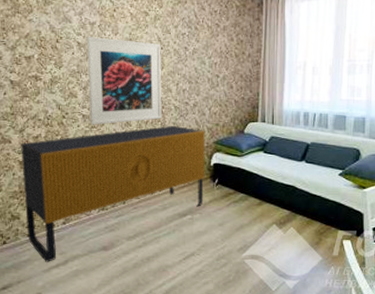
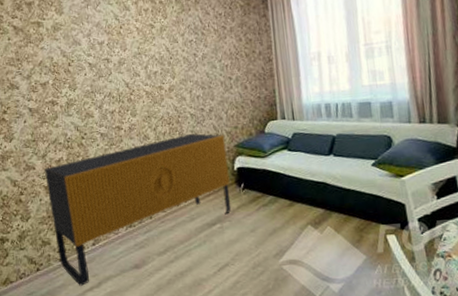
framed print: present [86,37,162,125] -> none [96,54,179,143]

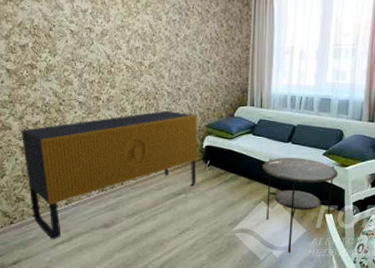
side table: none [303,171,394,285] -> present [262,158,338,253]

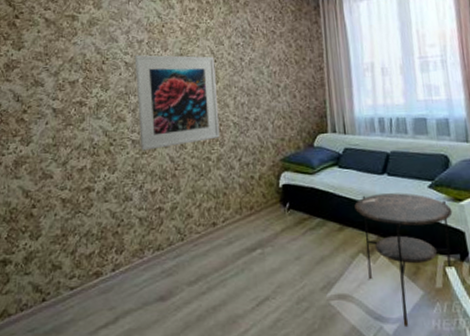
sideboard: present [21,110,198,239] -> none [64,144,275,322]
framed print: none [79,25,155,112] -> present [134,55,220,151]

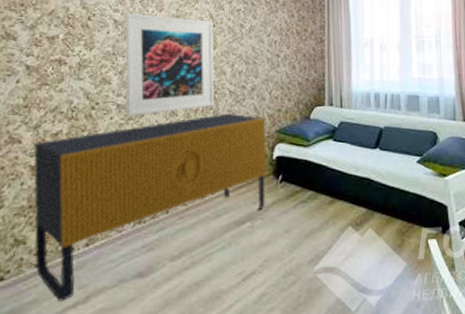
sideboard: none [64,144,275,322] -> present [33,113,267,302]
side table: present [354,193,453,326] -> none [347,167,438,298]

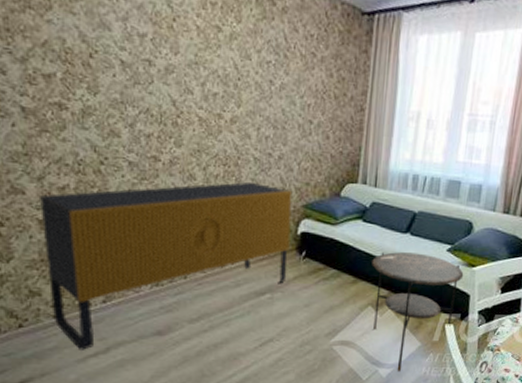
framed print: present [125,14,215,117] -> none [133,54,238,177]
side table: none [347,167,438,298] -> present [372,252,464,371]

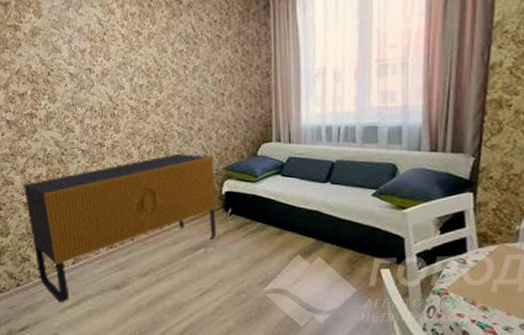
side table: present [372,252,464,371] -> none [295,200,394,317]

